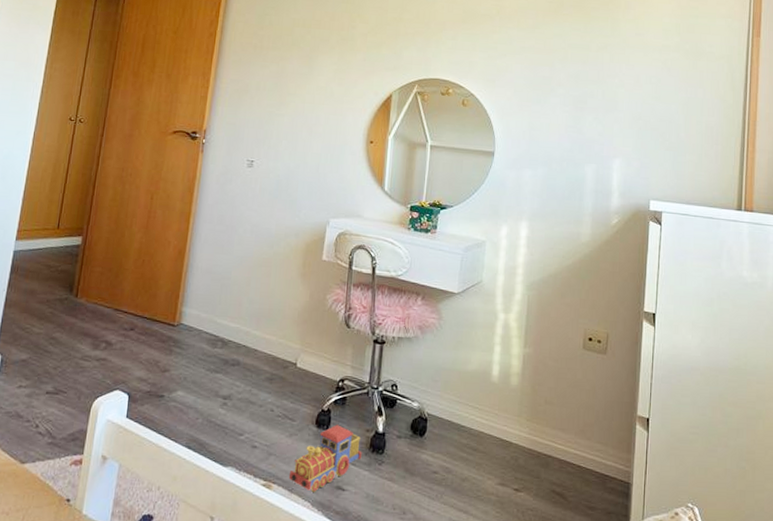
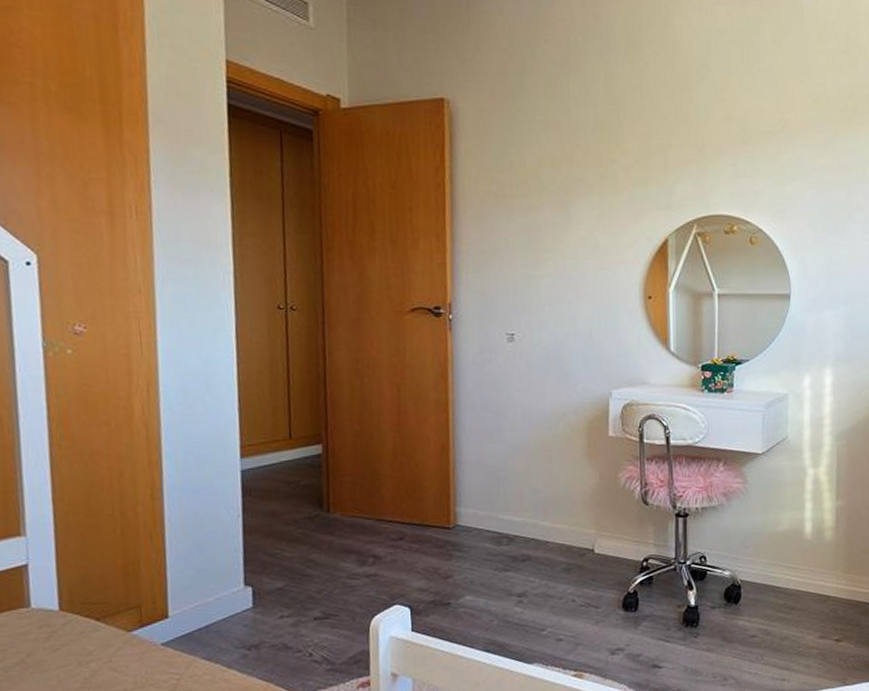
toy train: present [288,425,362,492] -> none [600,605,676,674]

